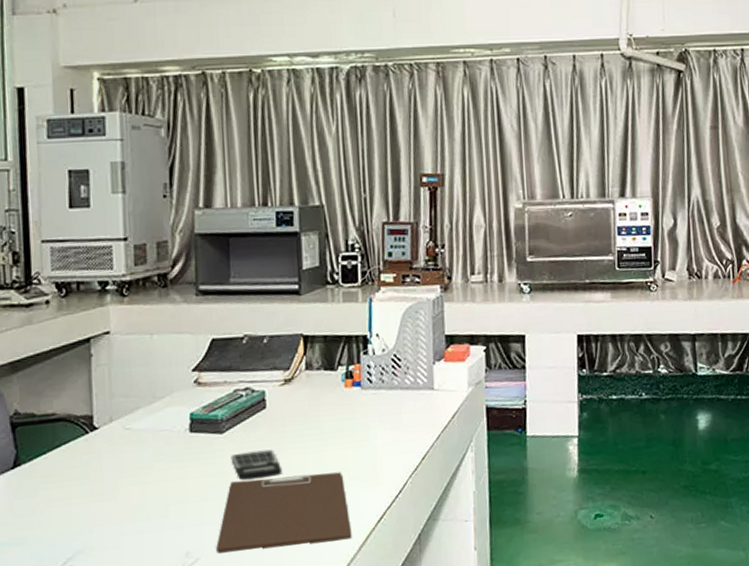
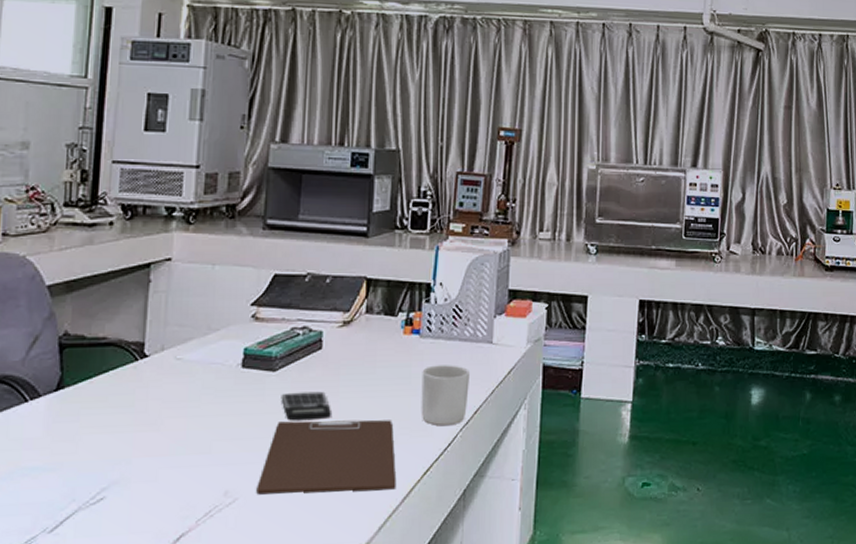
mug: none [366,413,415,474] -> present [421,365,469,426]

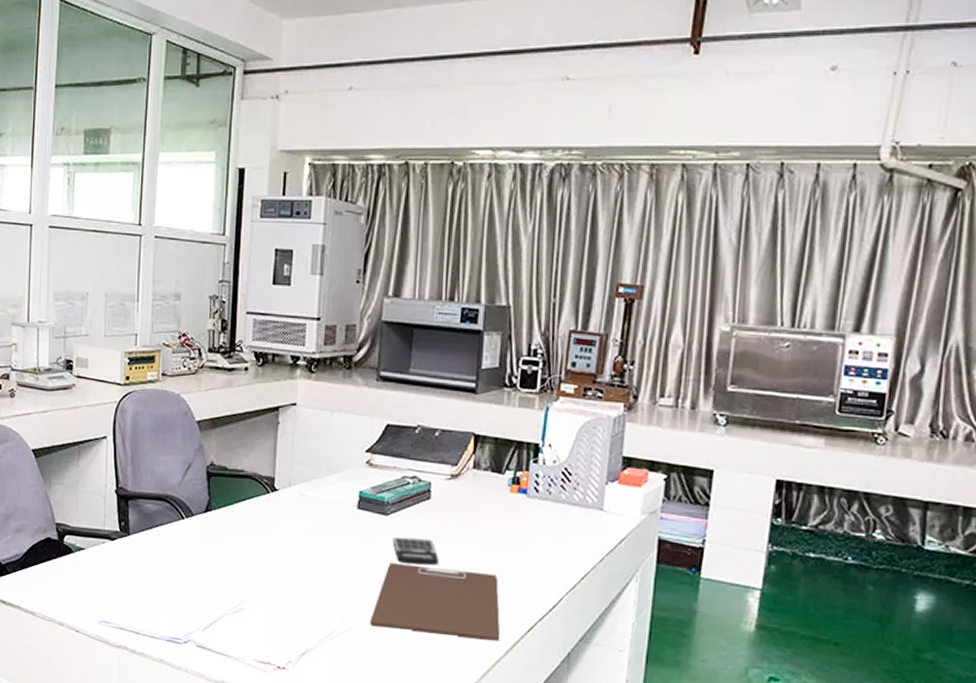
mug: present [421,365,469,426] -> none [526,526,577,588]

